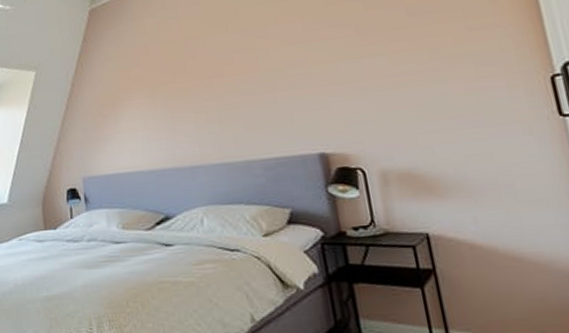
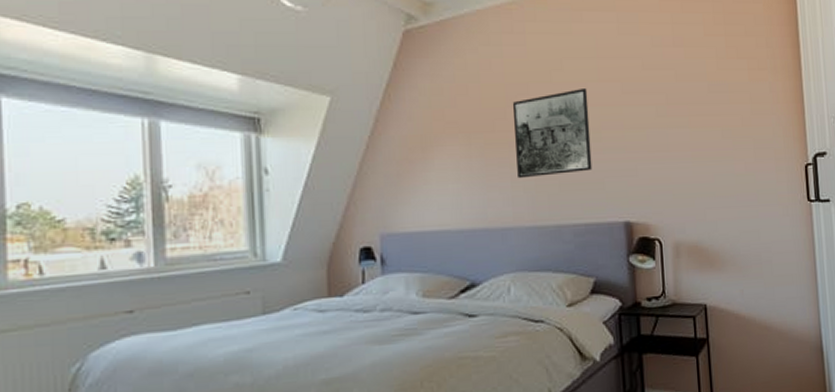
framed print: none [191,32,278,122] -> present [512,89,592,179]

